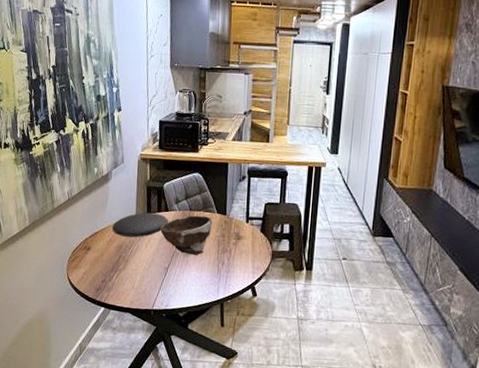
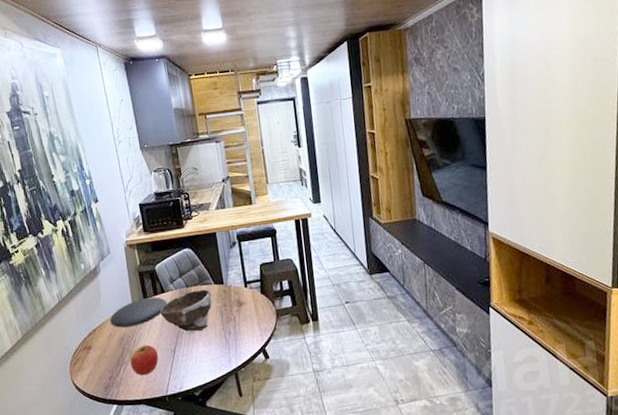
apple: none [124,257,152,286] -> present [130,344,159,376]

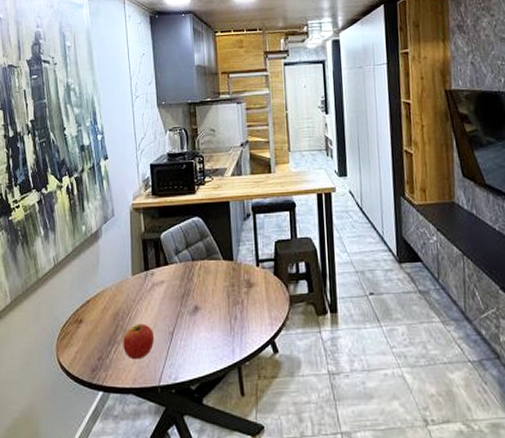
plate: present [110,297,167,328] -> none [106,269,170,301]
bowl: present [160,289,213,332] -> none [161,265,219,313]

